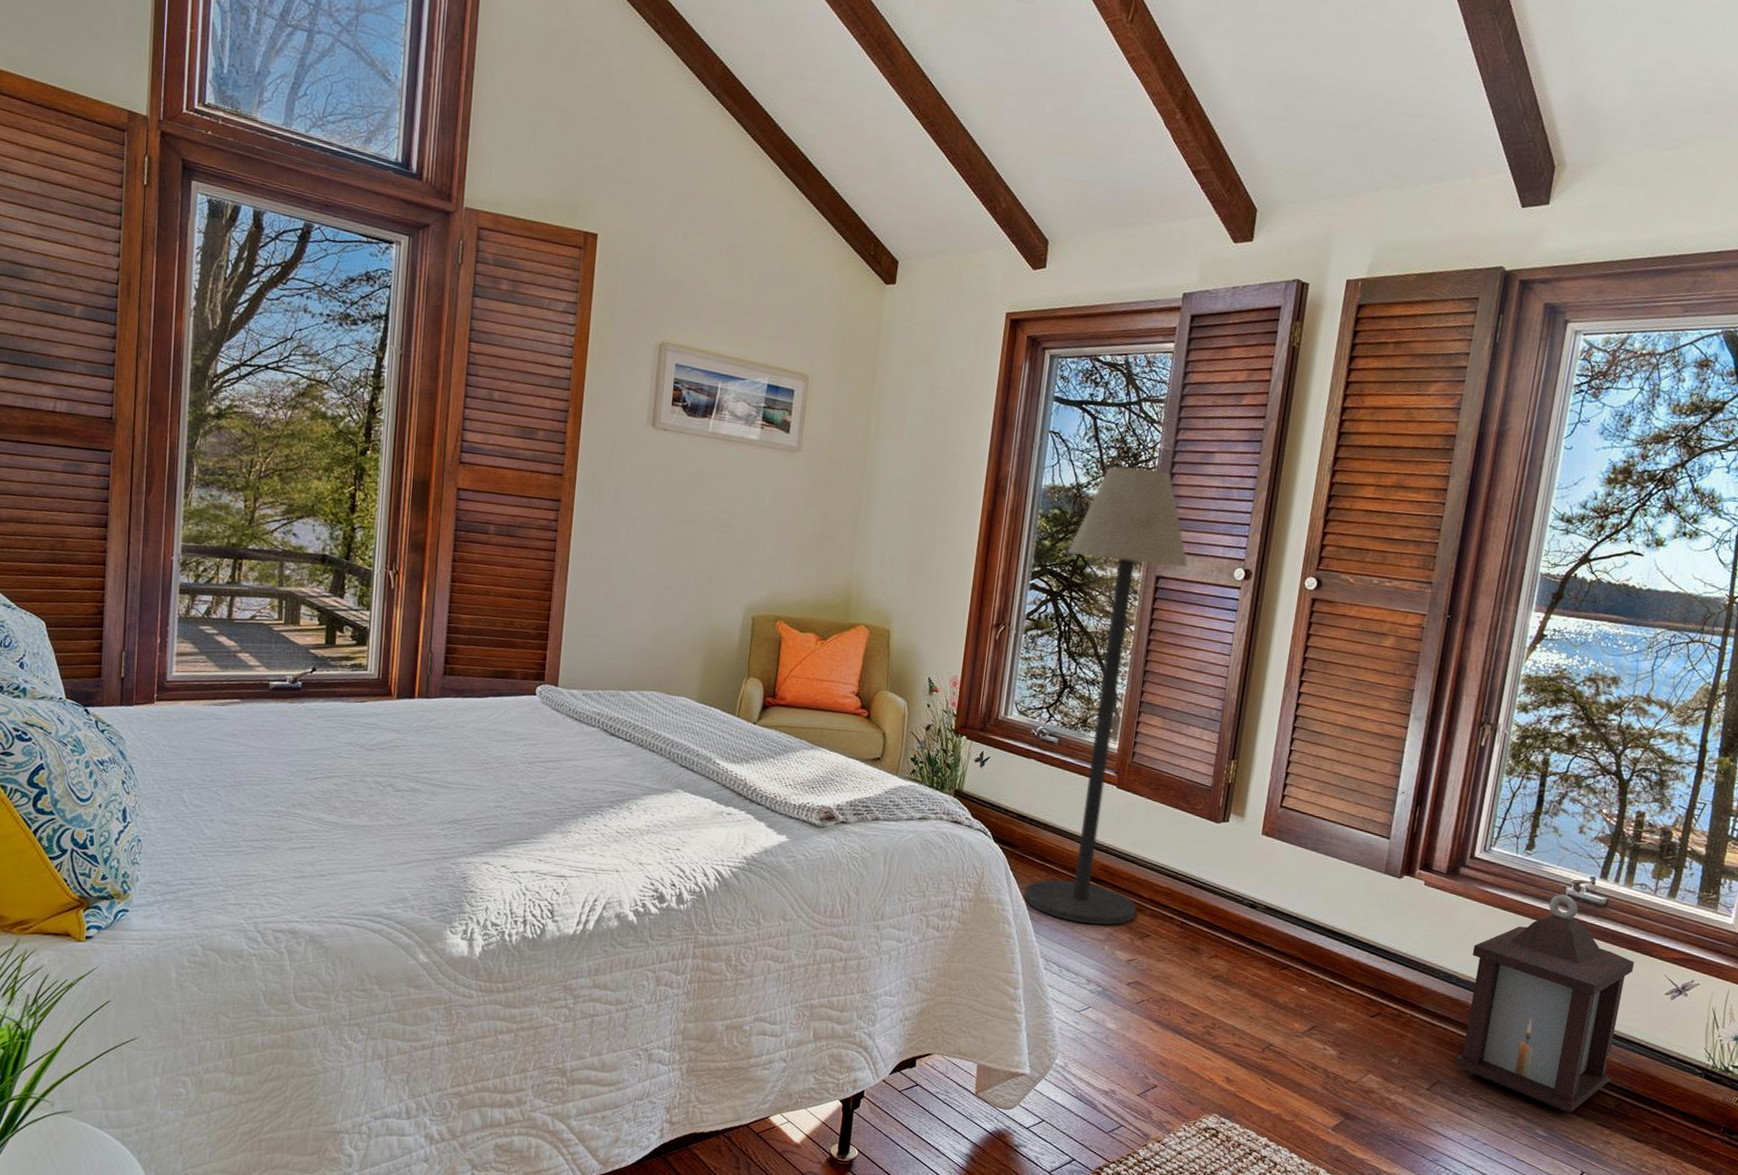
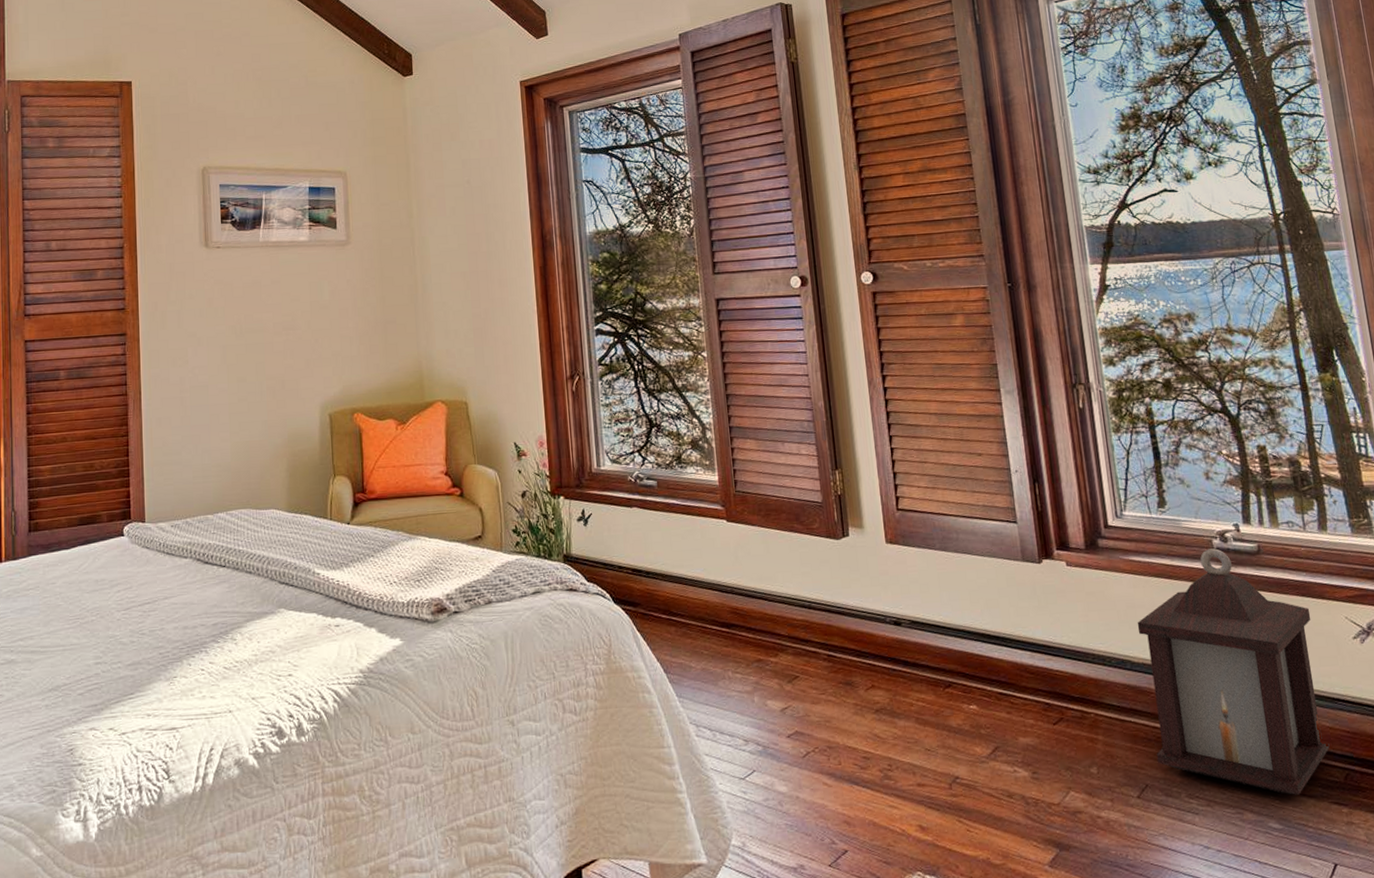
floor lamp: present [1024,465,1188,926] -> none [625,198,779,678]

